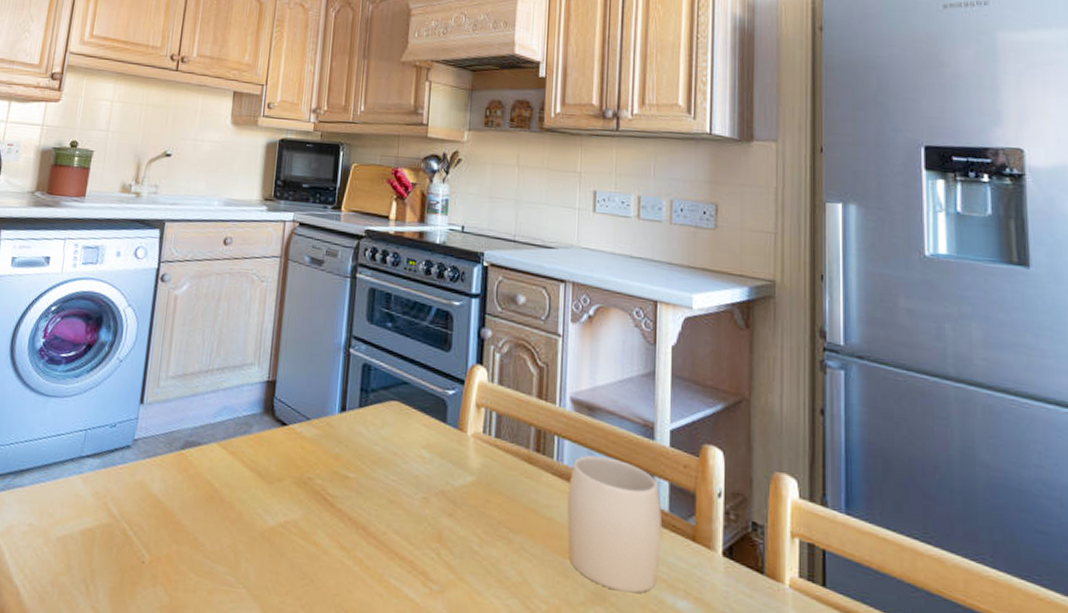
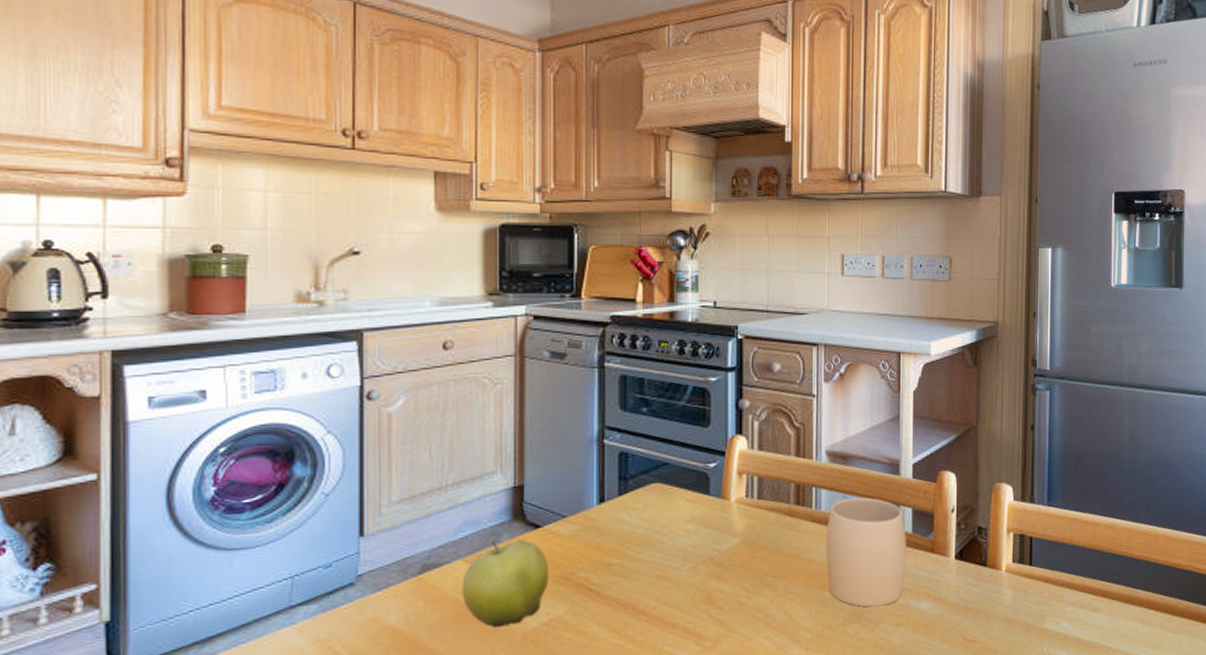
fruit: none [213,429,290,519] -> present [461,539,548,628]

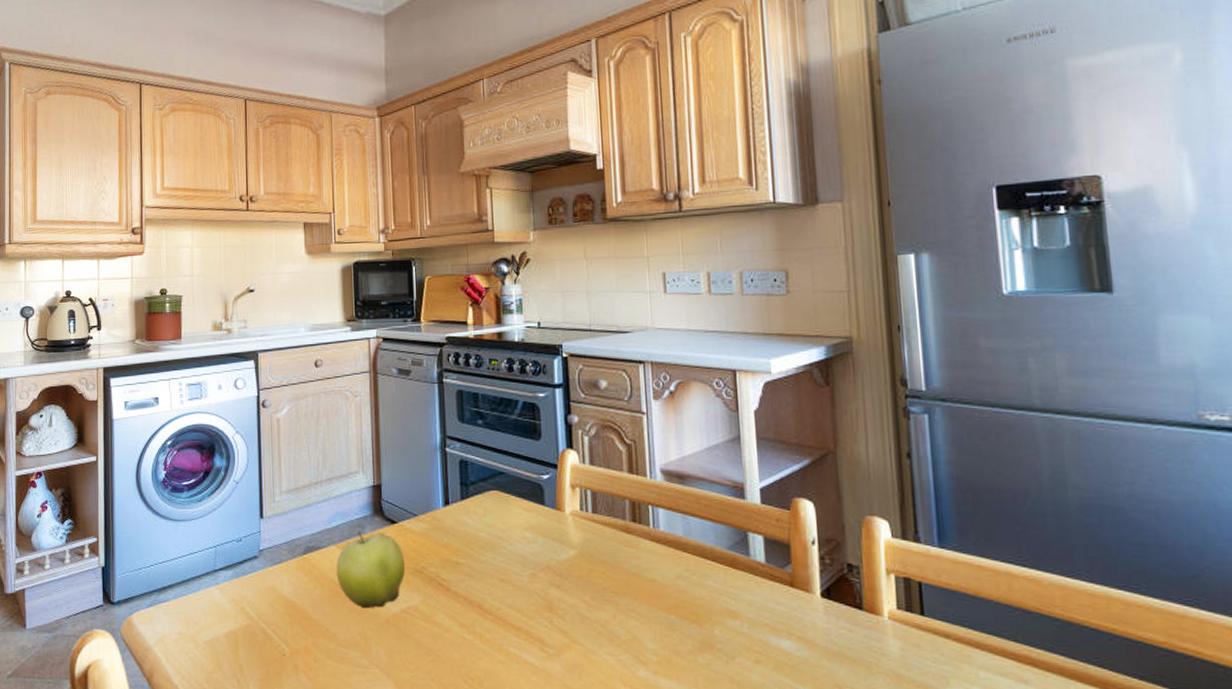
mug: present [826,497,907,608] -> none [666,519,761,639]

